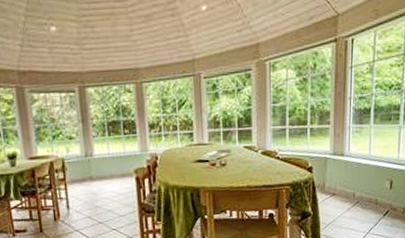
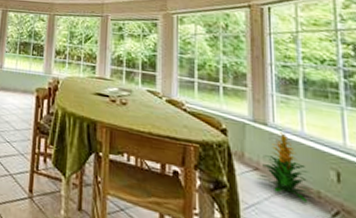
indoor plant: none [334,158,372,211] -> present [258,131,312,202]

